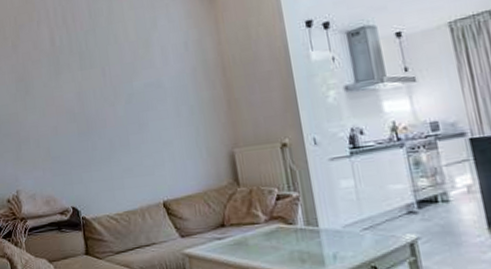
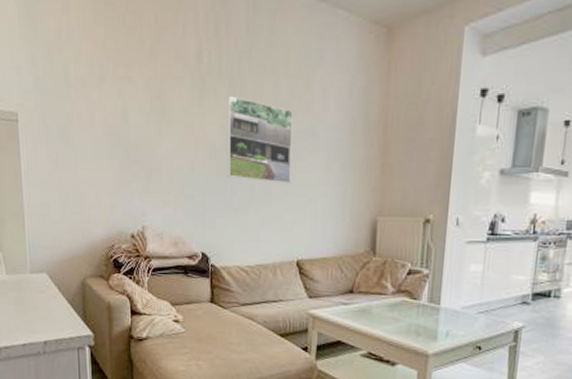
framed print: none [79,67,146,135] -> present [226,95,293,184]

